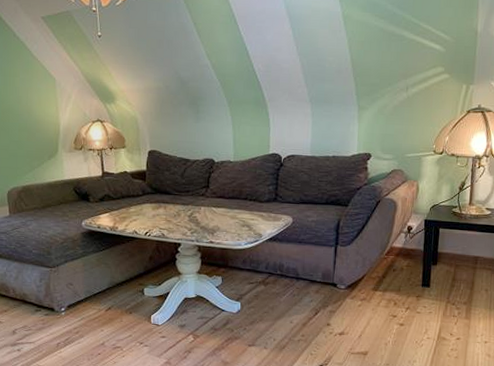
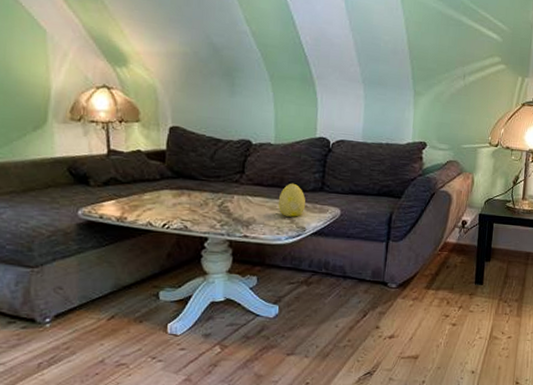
decorative egg: none [238,195,262,225] -> present [278,183,306,217]

